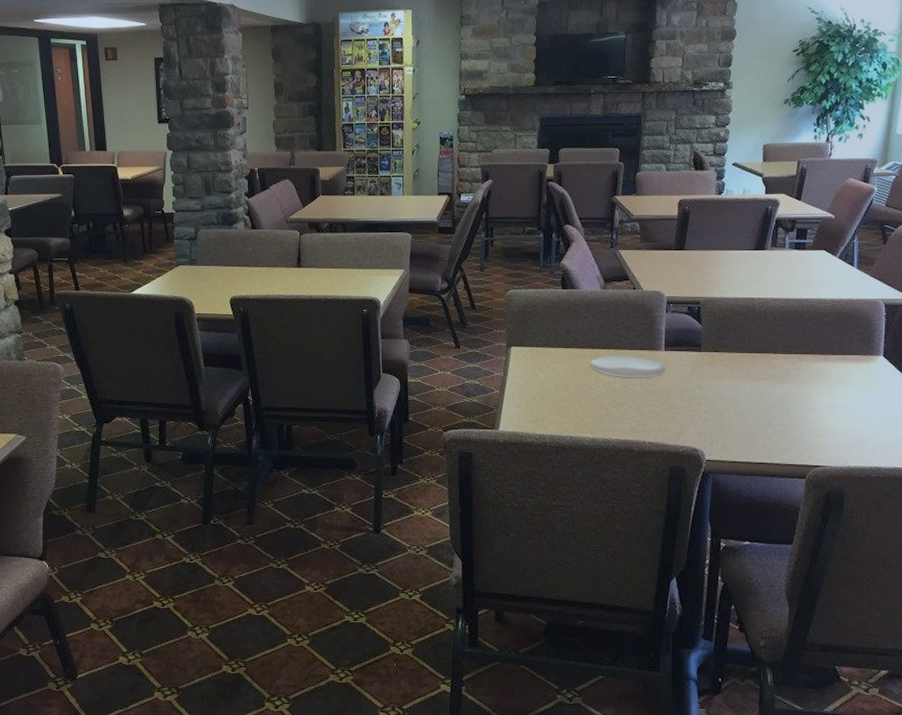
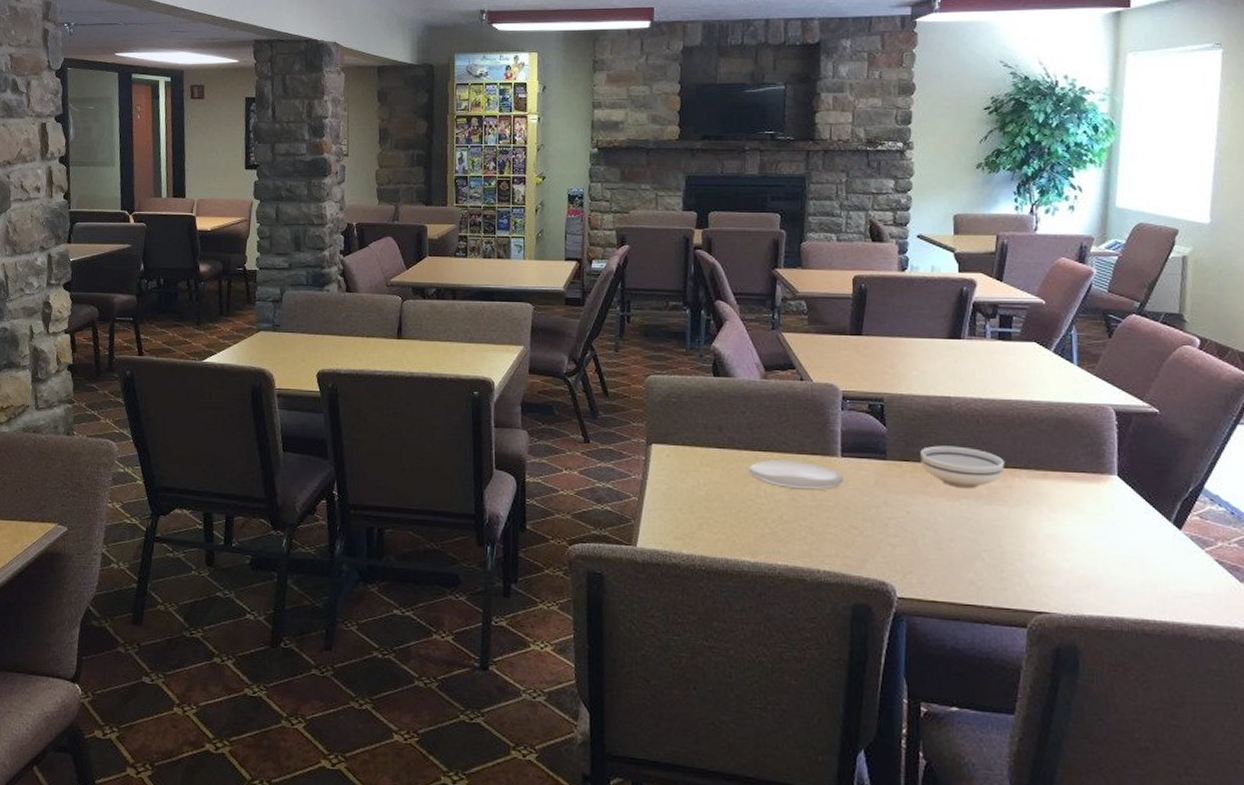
bowl: none [728,338,795,371] -> present [920,445,1005,488]

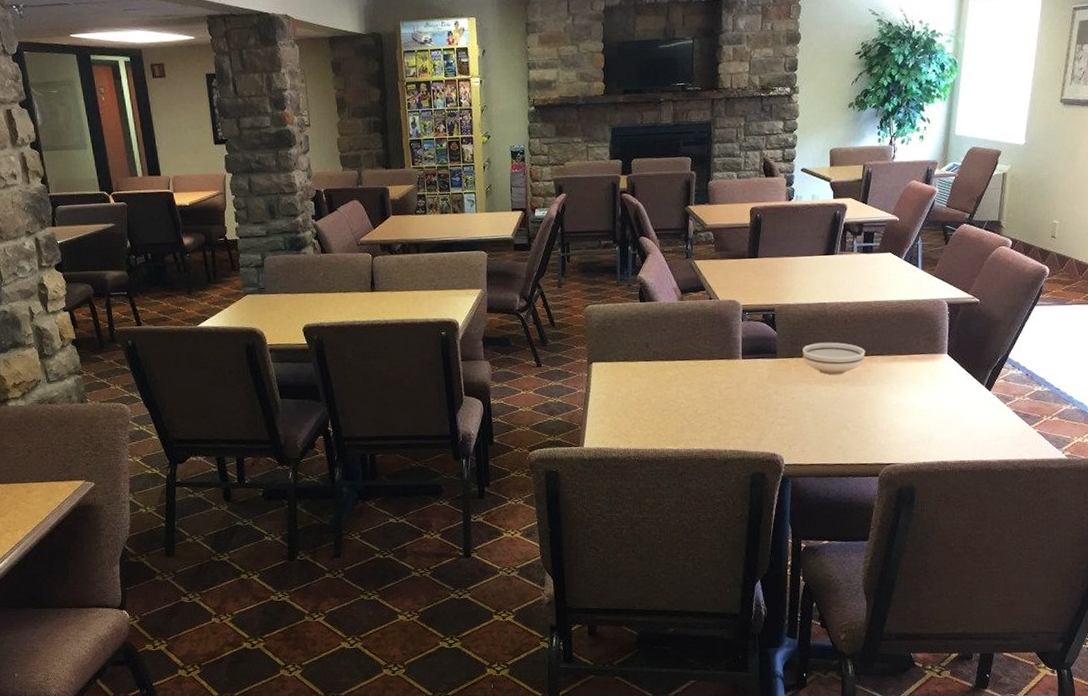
plate: present [748,459,845,491] -> none [669,365,745,389]

